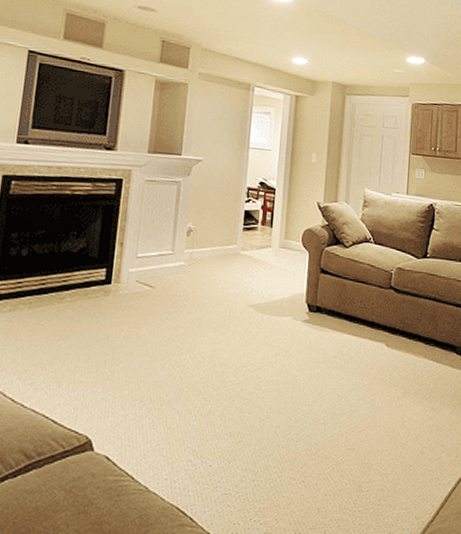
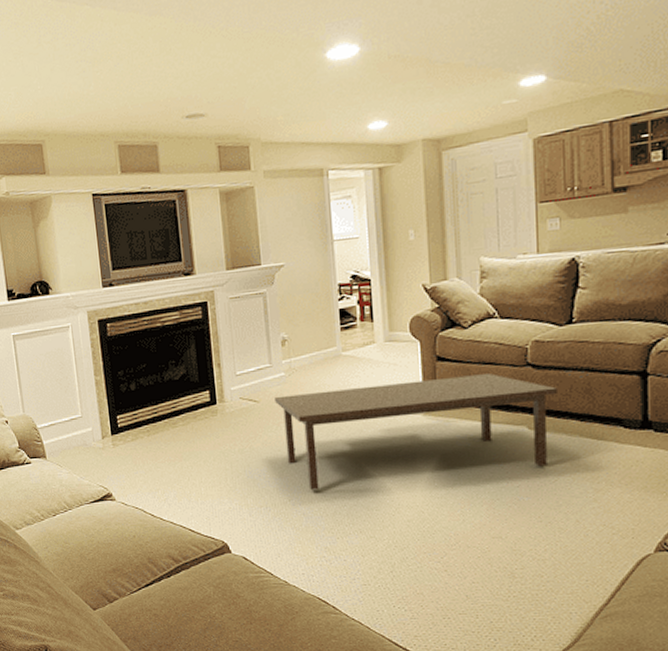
coffee table: none [170,284,412,386] -> present [275,373,559,490]

